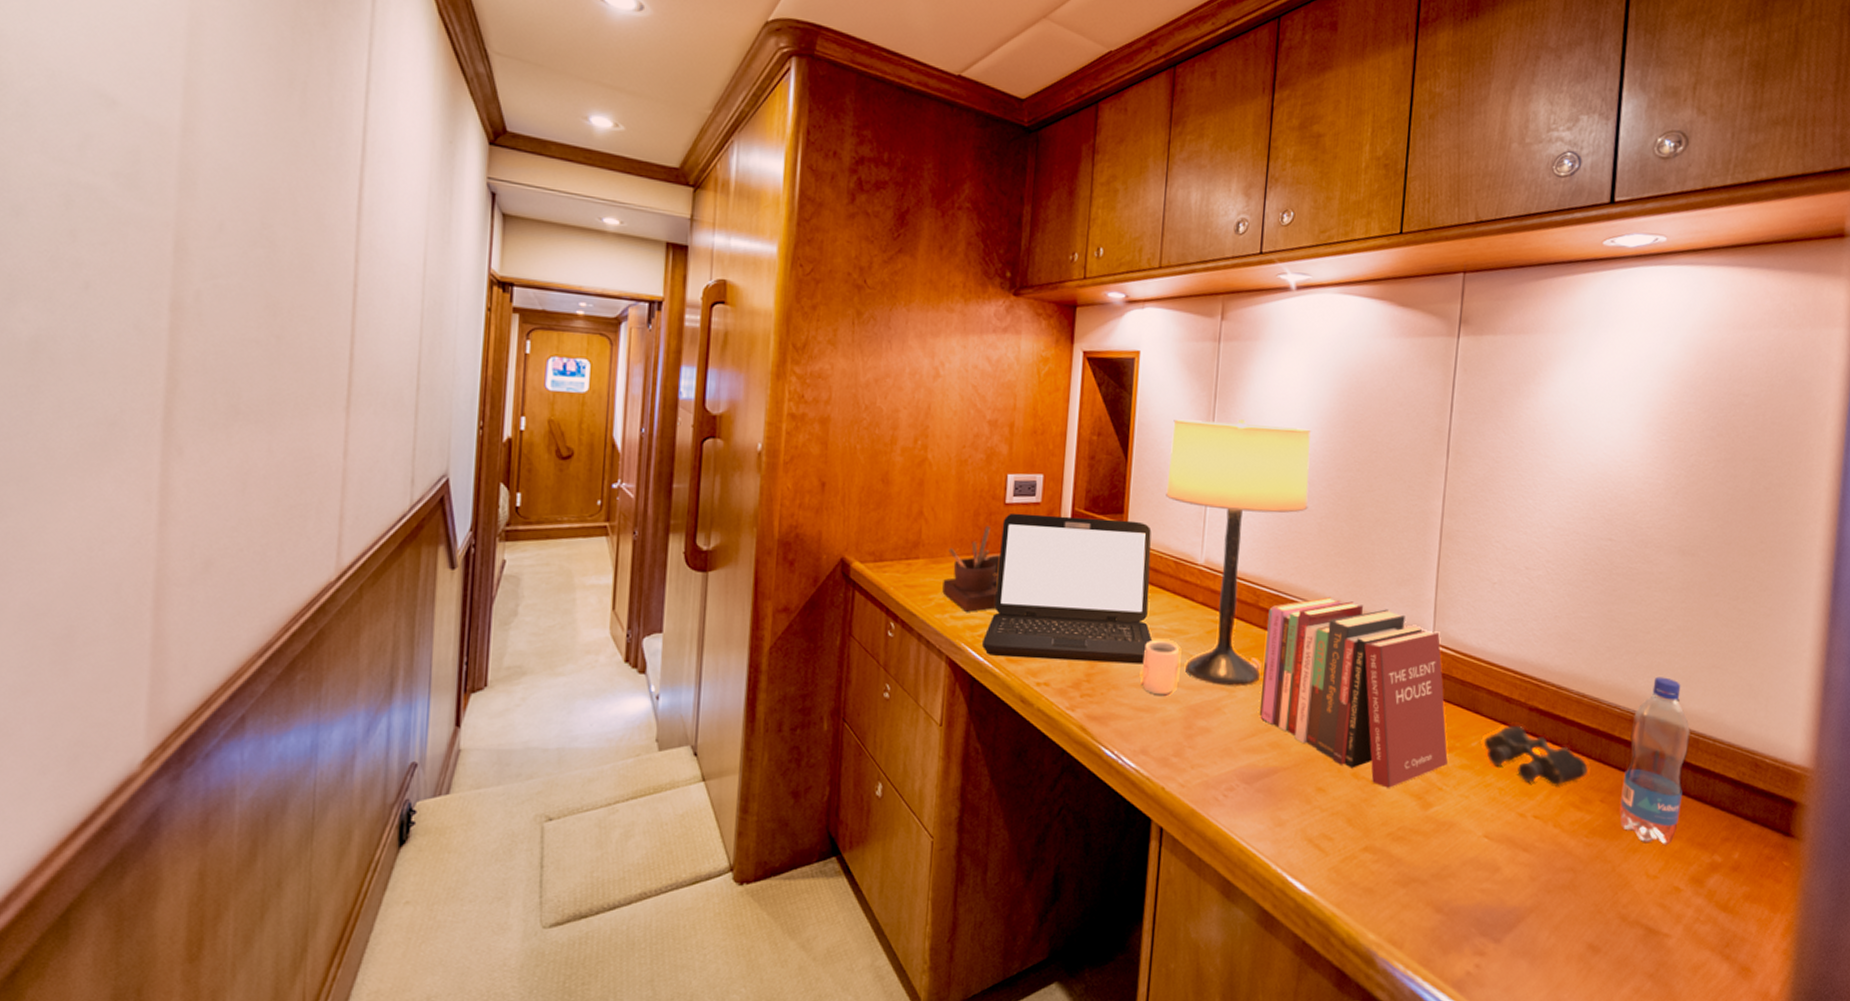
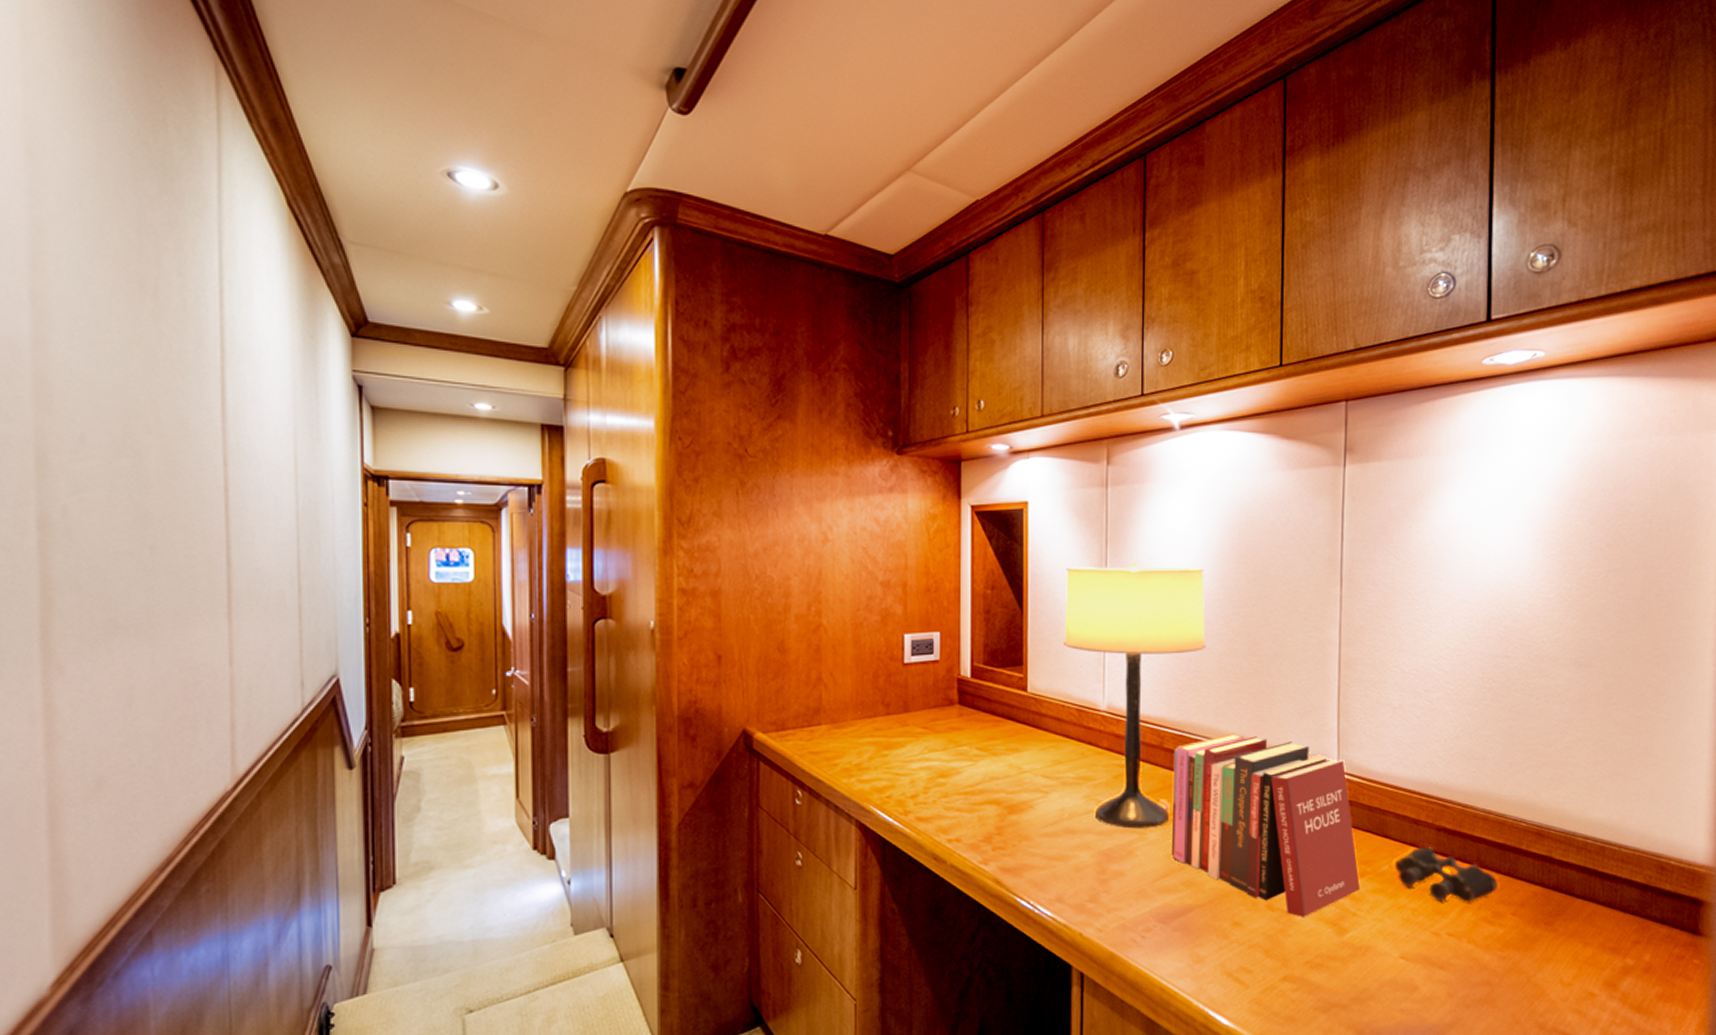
desk organizer: present [942,525,1002,612] -> none [847,687,904,774]
laptop: present [982,513,1153,665] -> none [891,672,1060,817]
mug: present [1142,640,1180,695] -> none [1052,788,1088,843]
bottle: present [1619,676,1691,846] -> none [1531,788,1596,953]

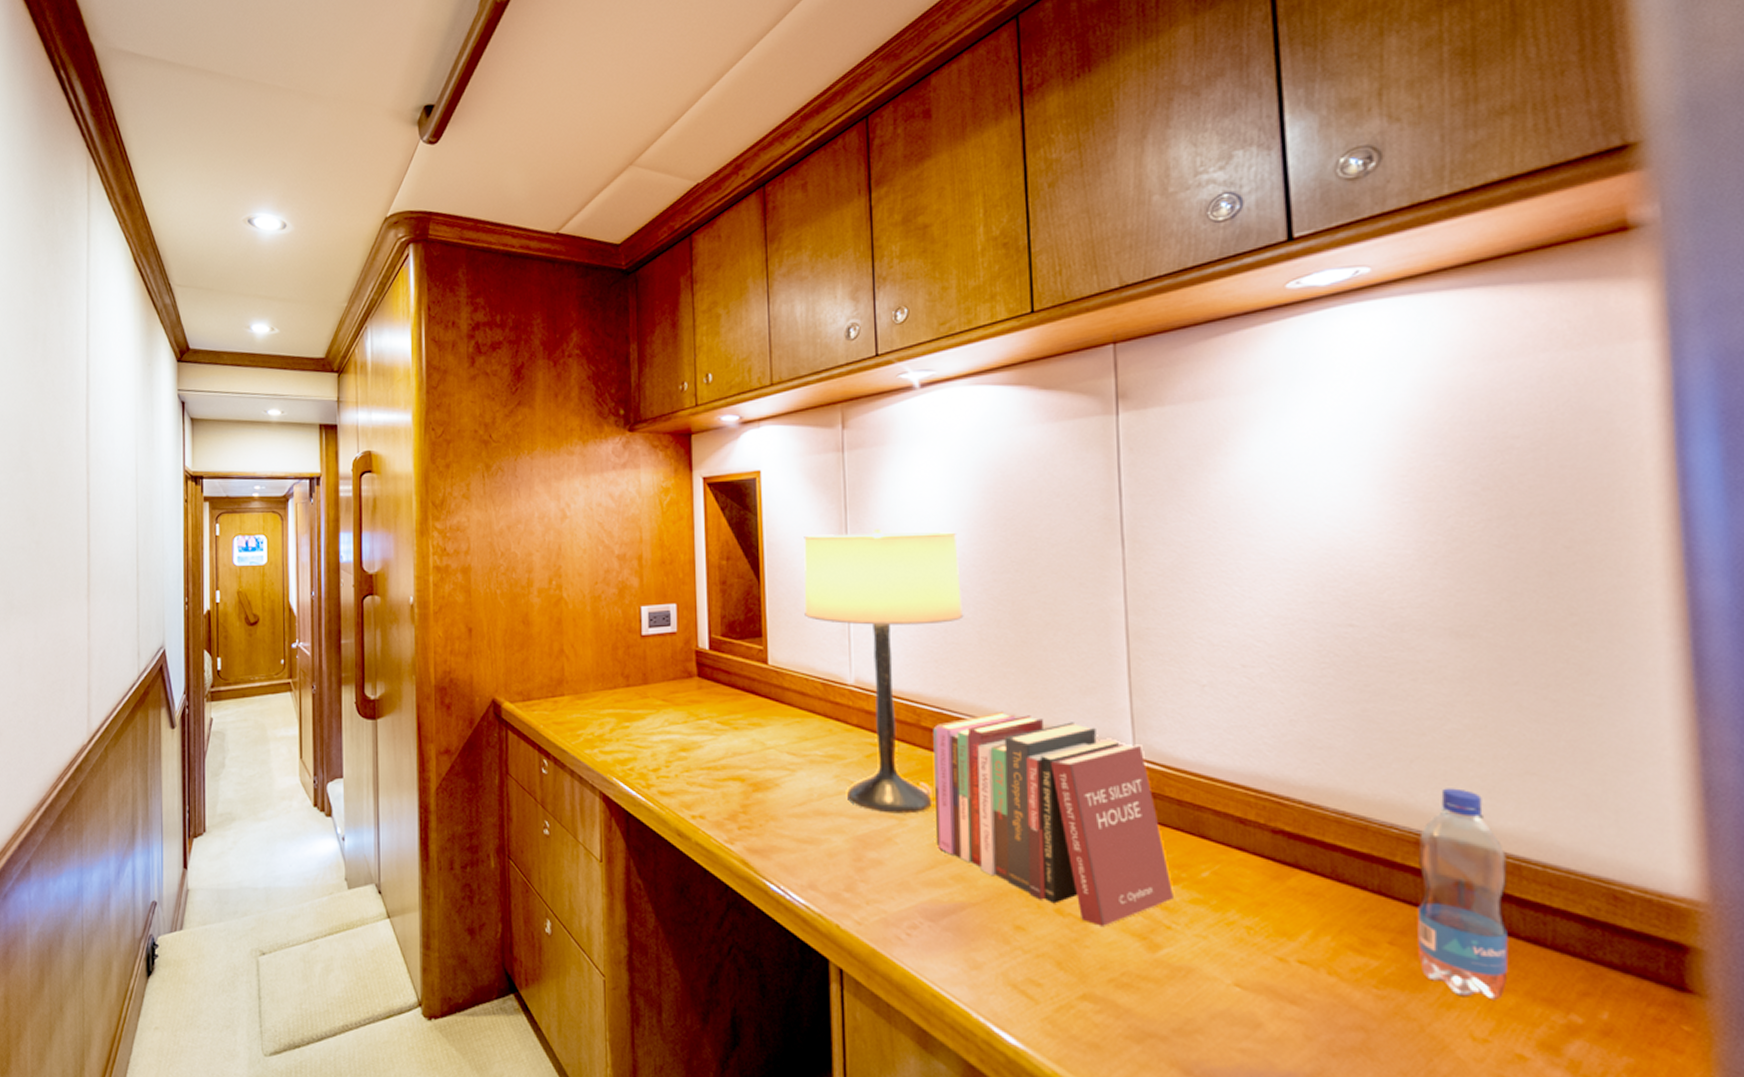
binoculars: present [1394,846,1498,902] -> none [1217,851,1365,923]
bottle: none [1531,788,1596,953] -> present [1417,788,1509,1001]

